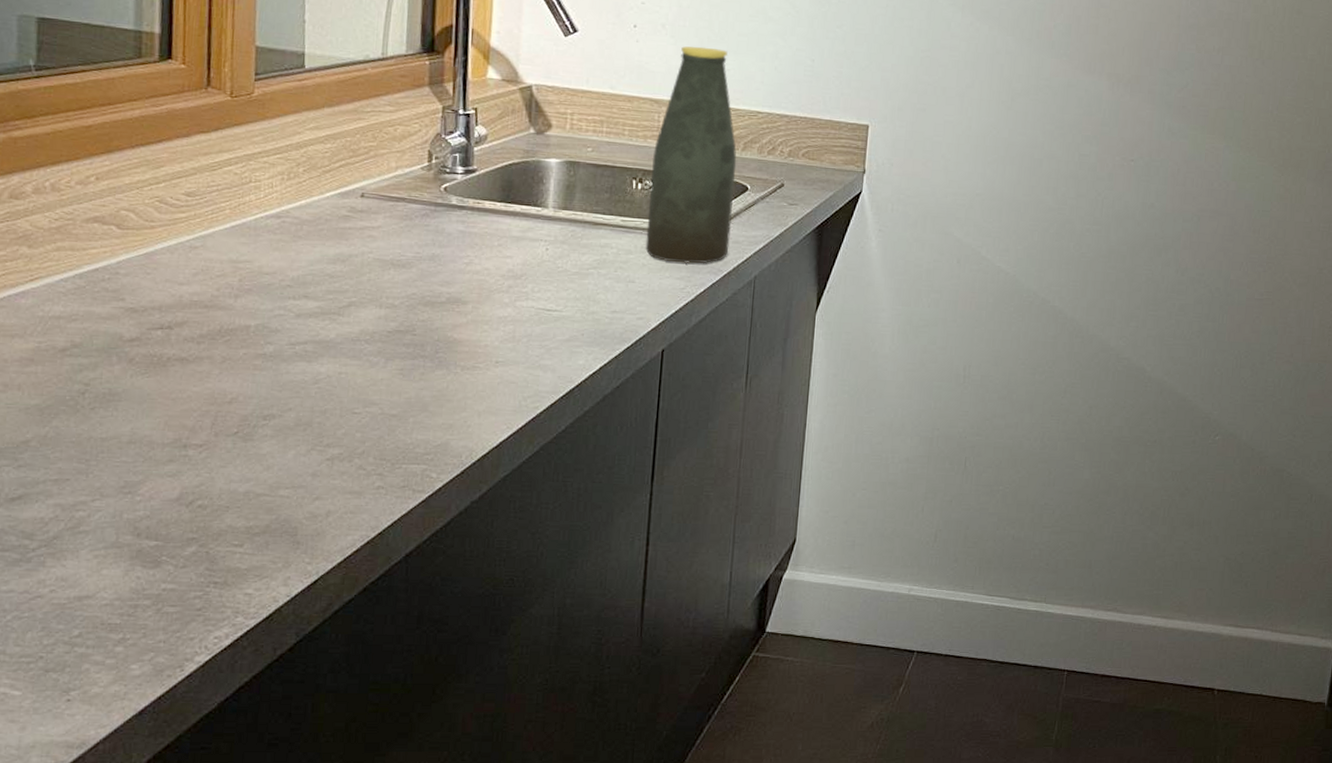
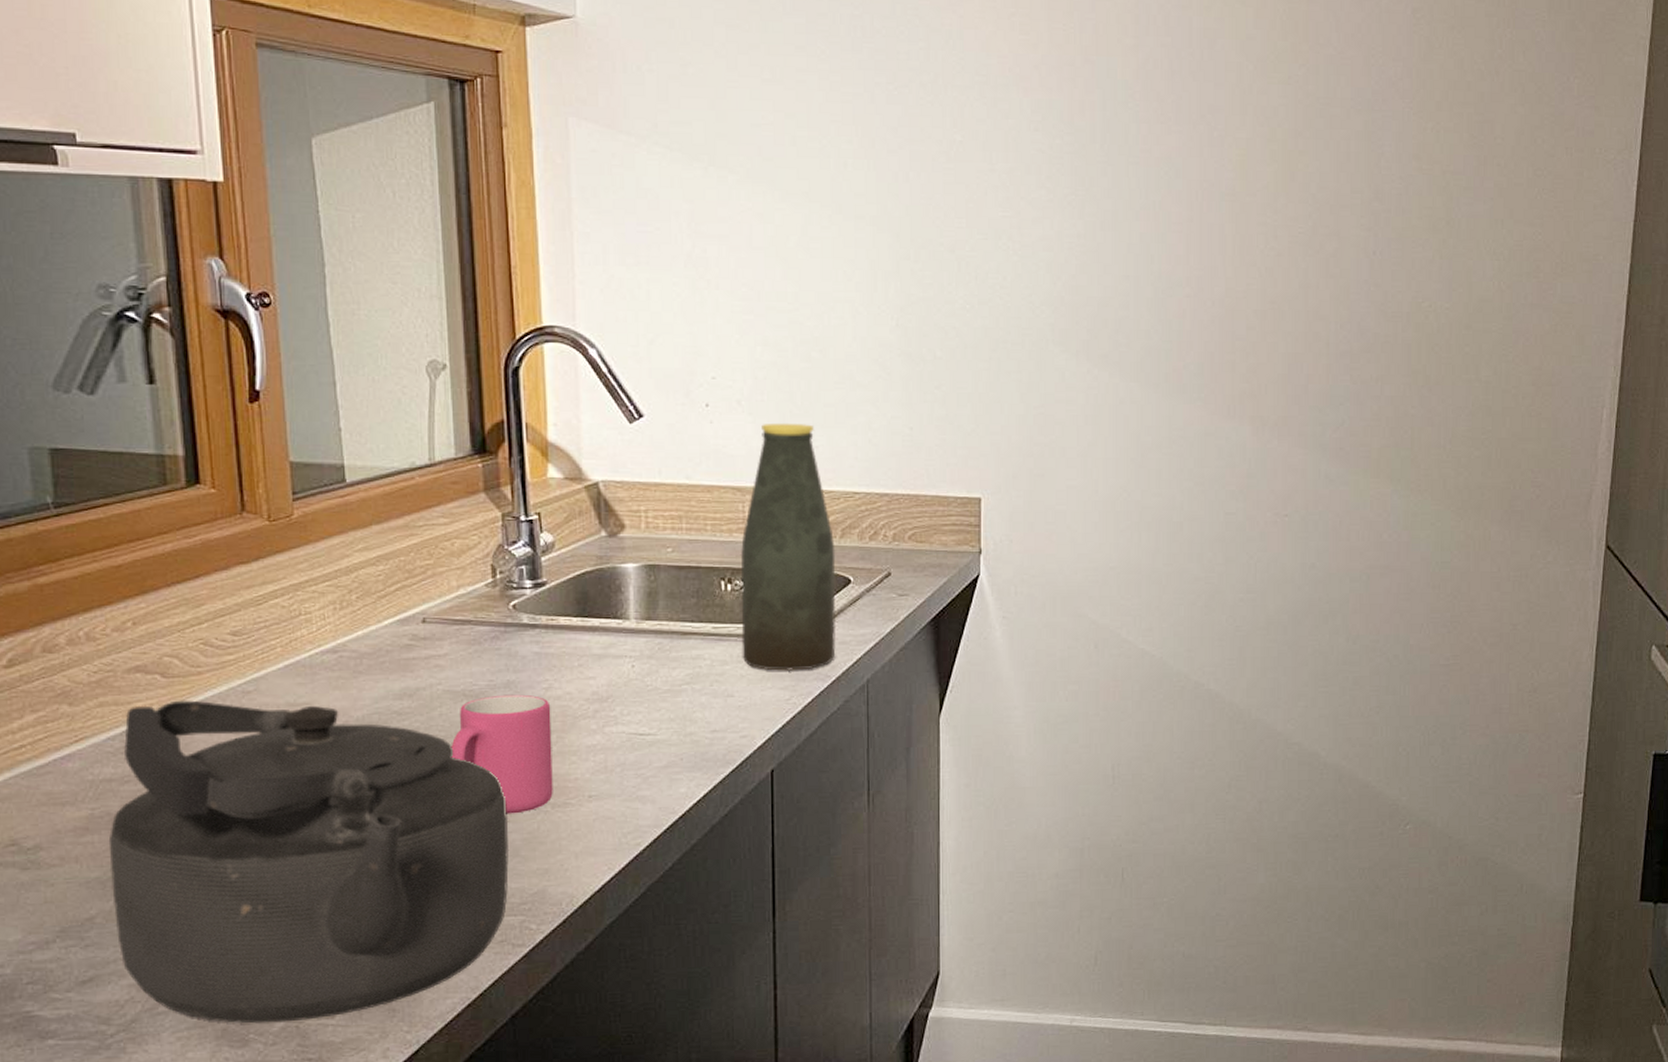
kettle: none [48,250,421,548] -> present [108,700,510,1024]
mug: none [374,266,470,373] -> present [451,694,553,814]

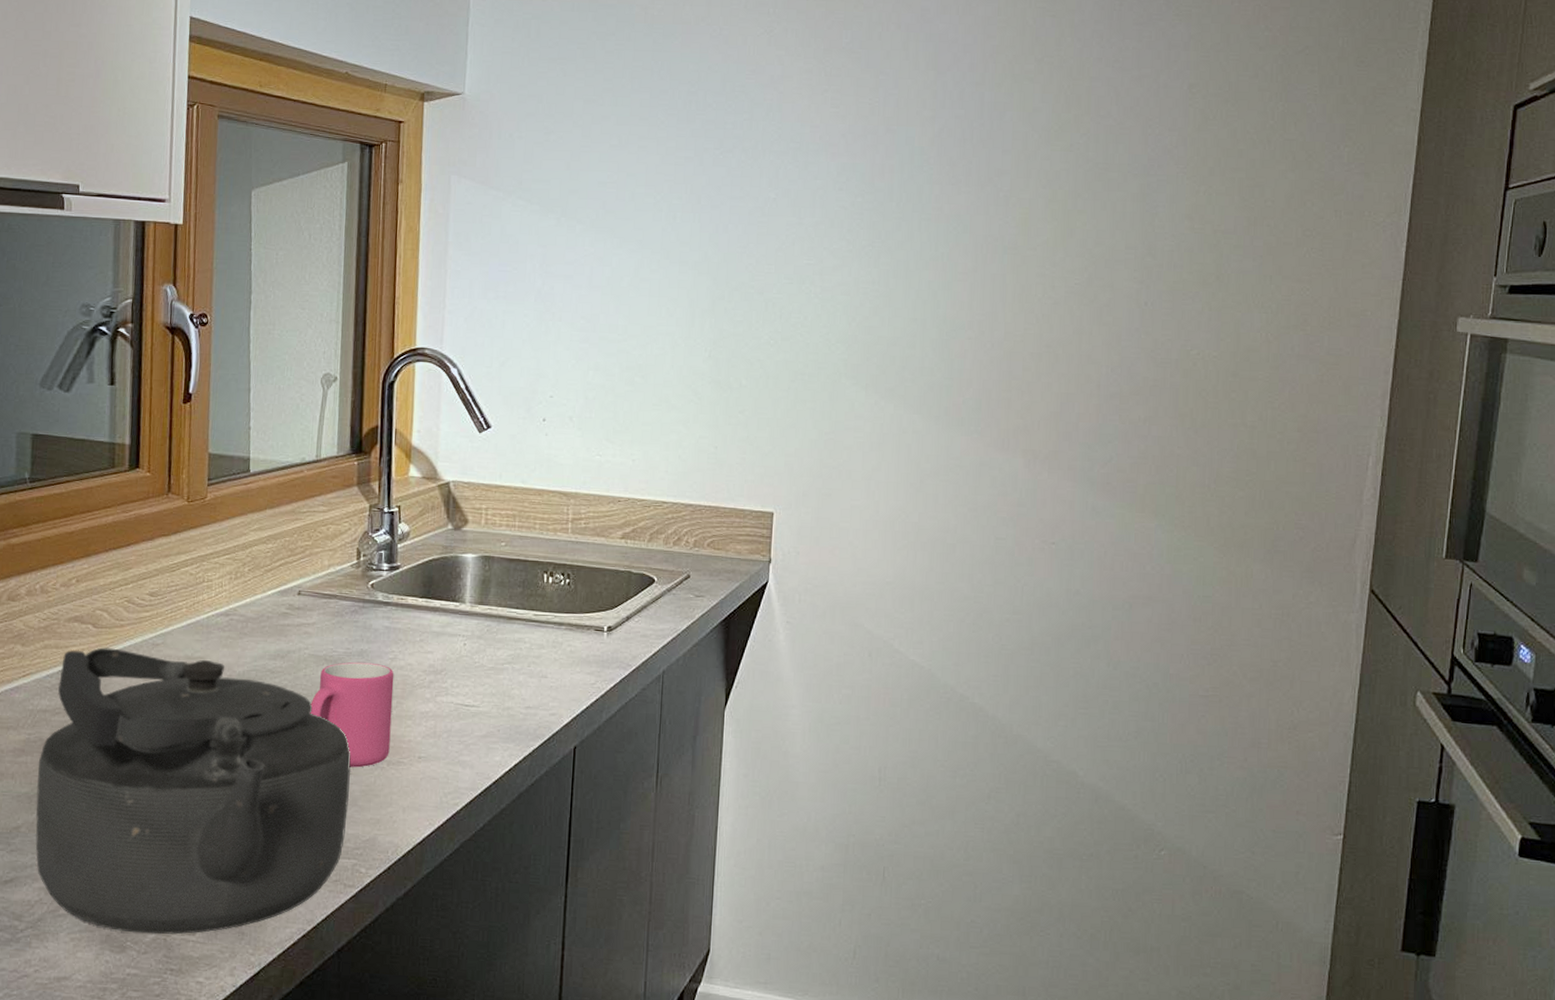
bottle: present [740,423,836,671] -> none [556,437,643,659]

